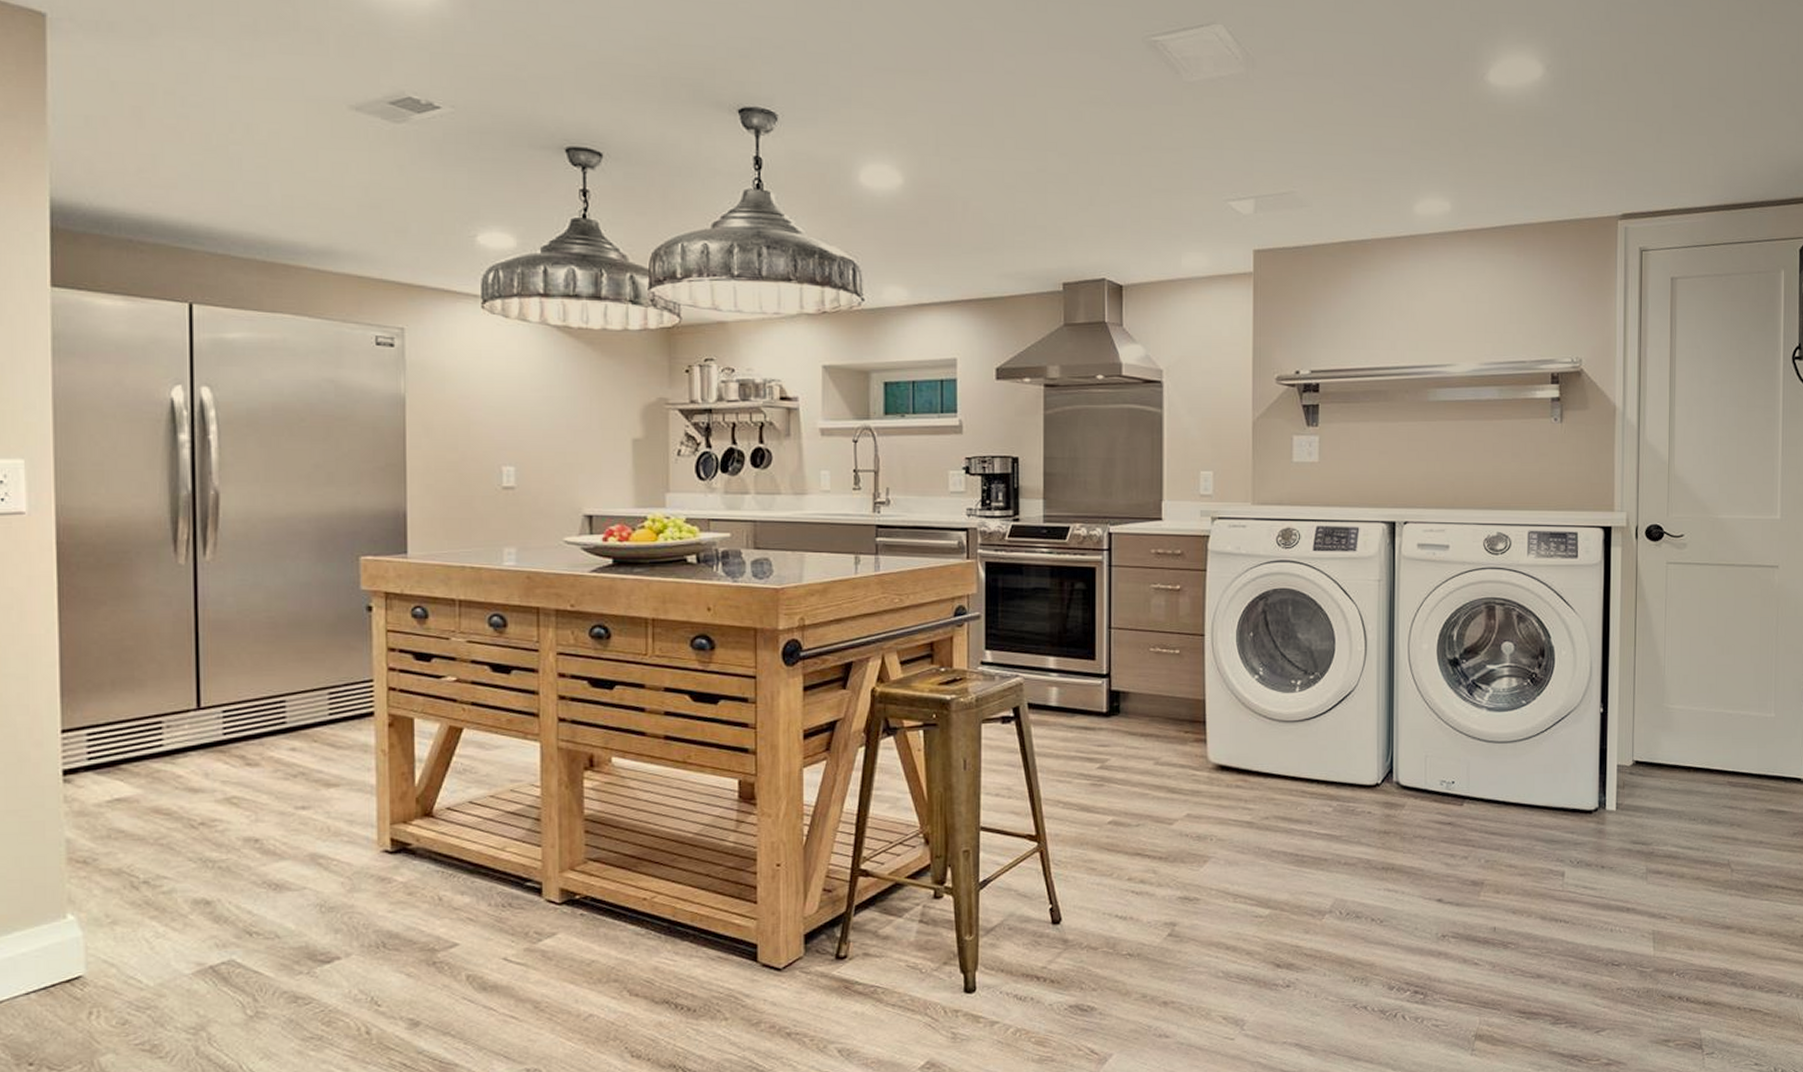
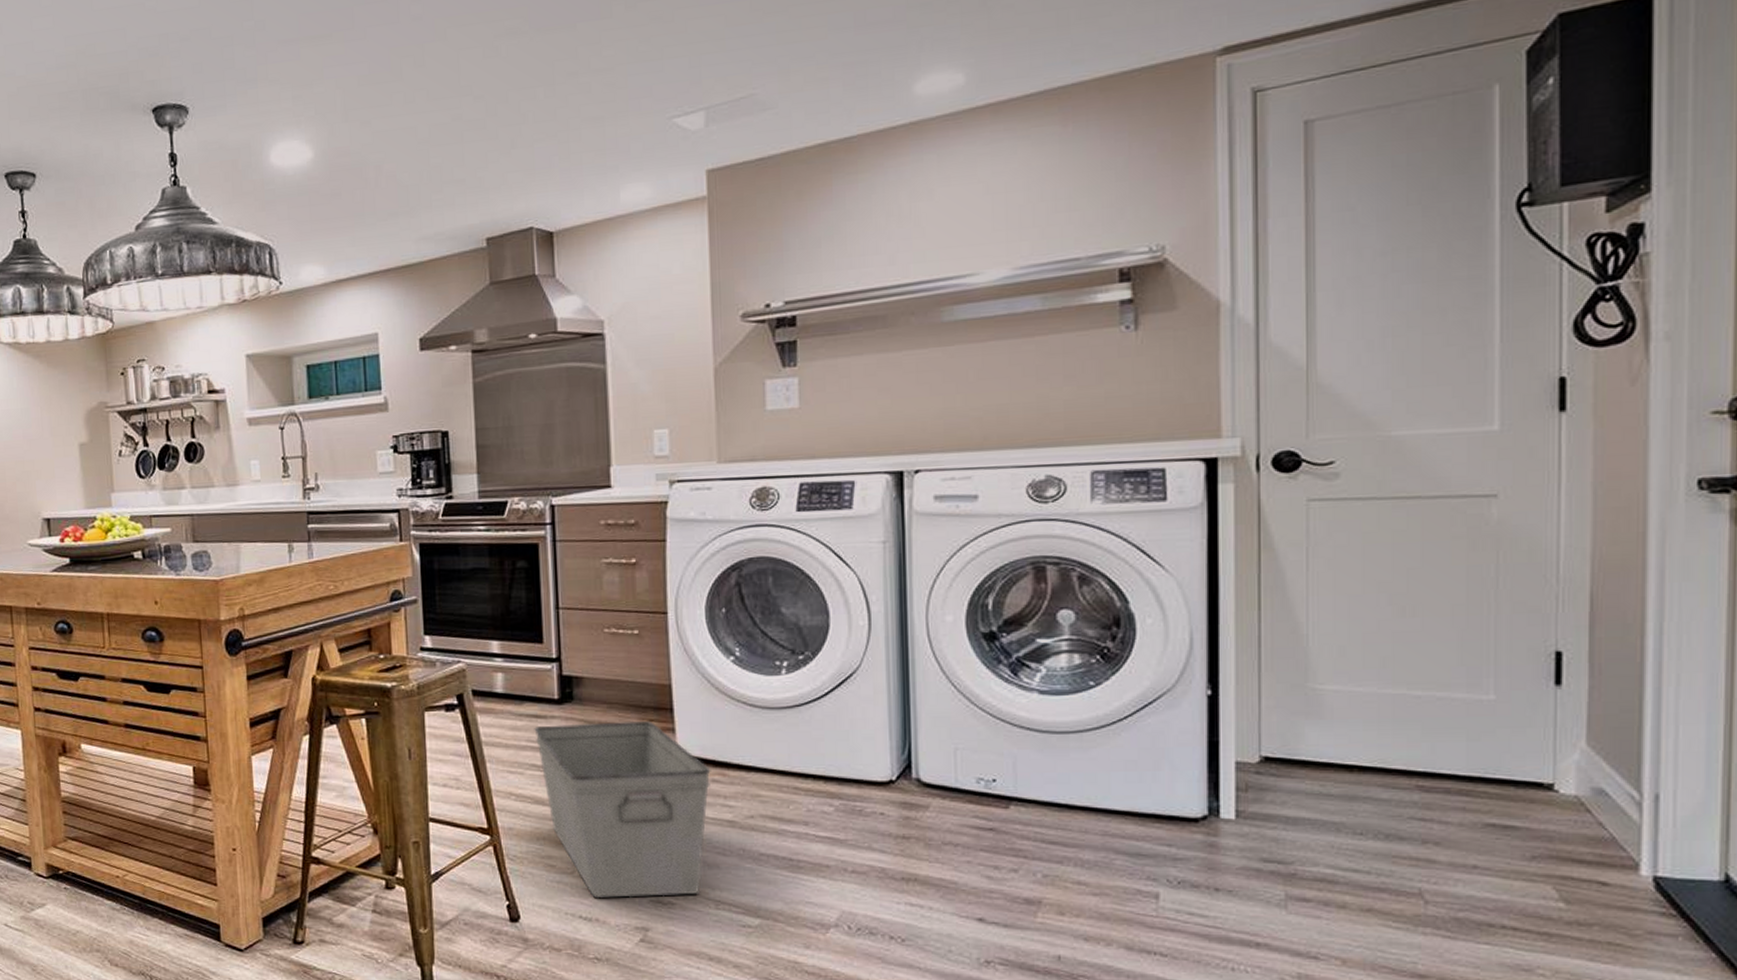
storage bin: none [1083,732,1235,898] -> present [534,720,711,899]

